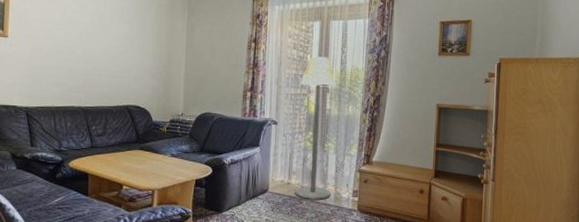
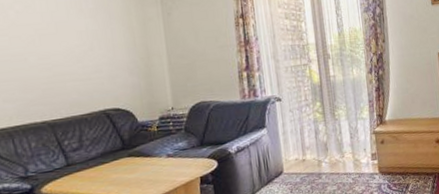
floor lamp: present [295,56,337,200] -> none [298,22,349,173]

